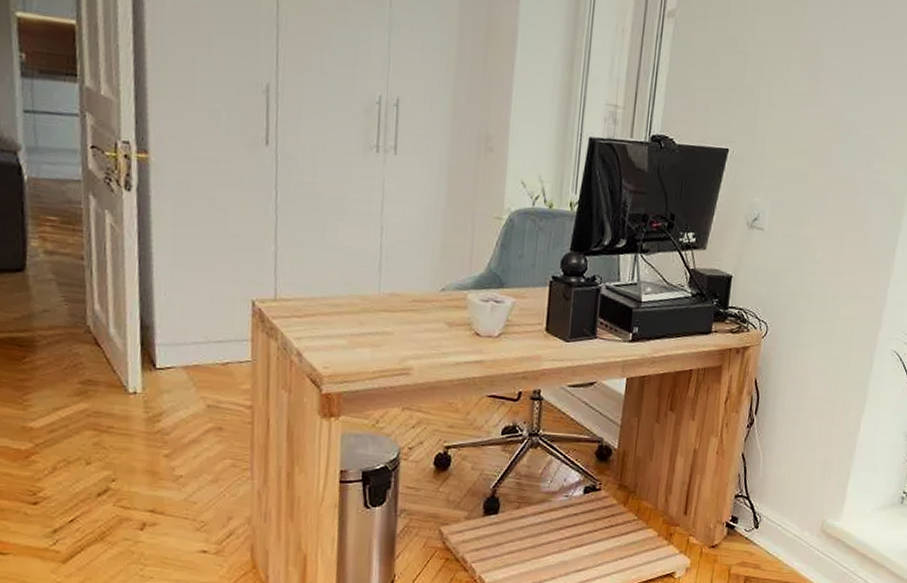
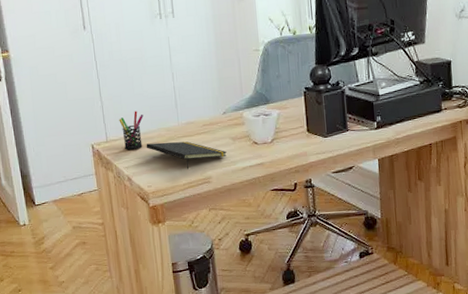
pen holder: none [297,266,332,318] -> present [119,111,143,151]
notepad: none [329,312,438,354] -> present [146,141,227,170]

